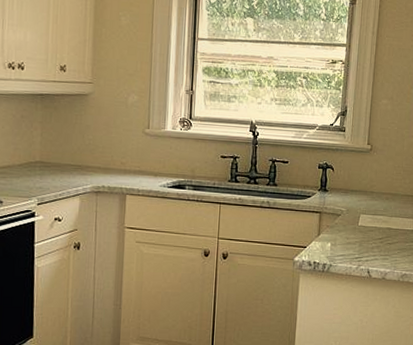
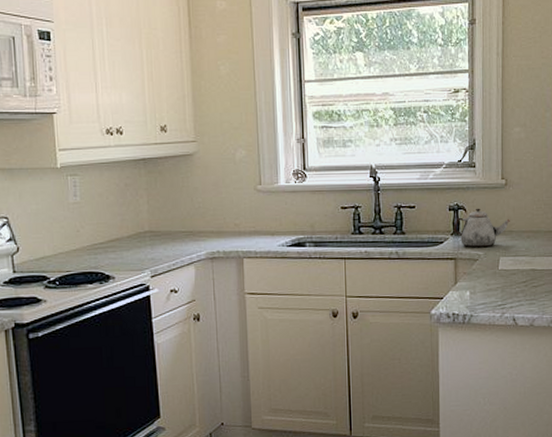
teapot: none [320,168,372,205] -> present [453,208,510,248]

